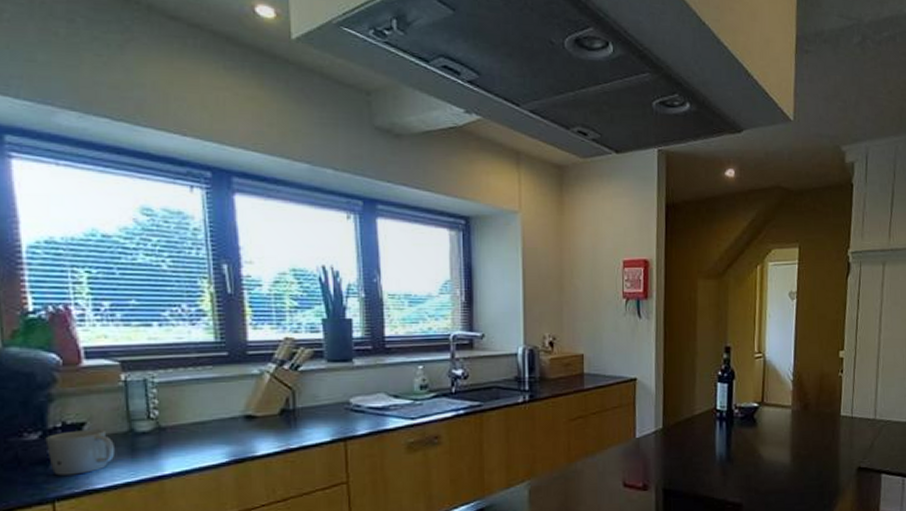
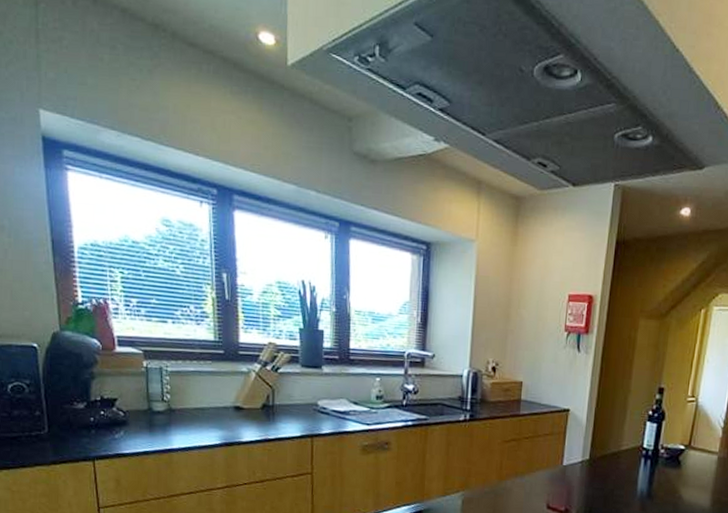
mug: present [45,429,116,476] -> none [89,404,138,441]

